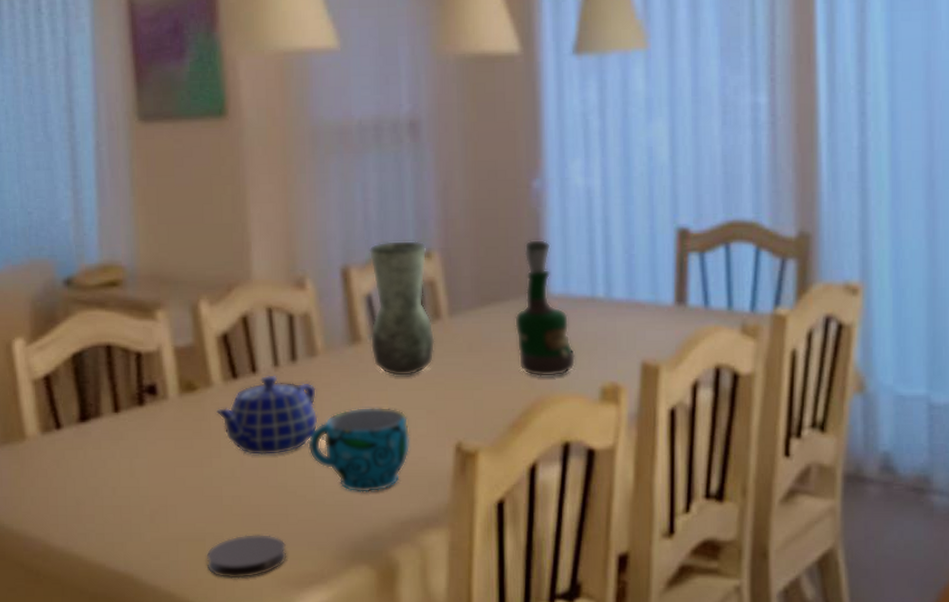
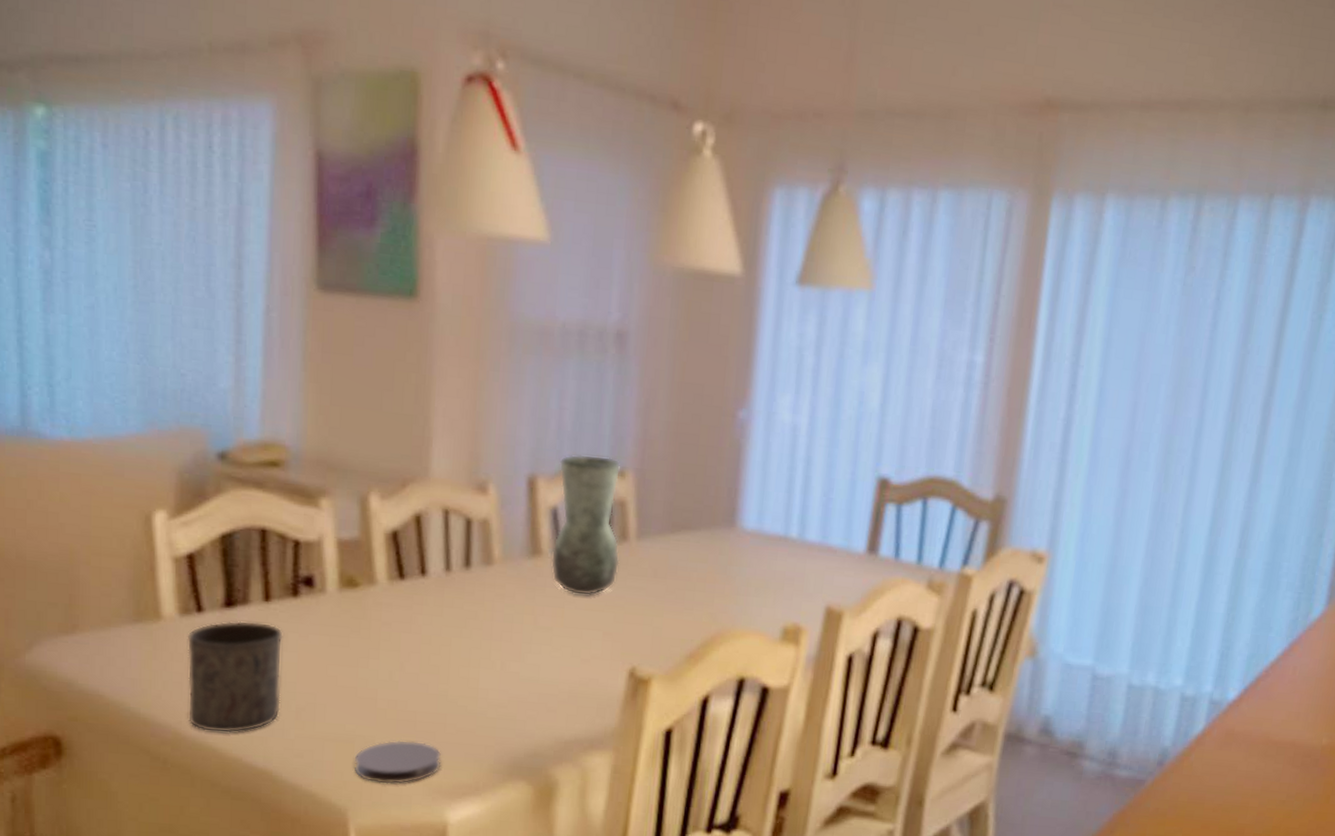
cup: none [49,432,136,542] -> present [187,620,283,734]
teapot: present [216,375,318,456] -> none [378,579,489,663]
cup: present [308,407,411,492] -> none [474,622,584,710]
grog bottle: present [515,239,576,378] -> none [703,470,762,612]

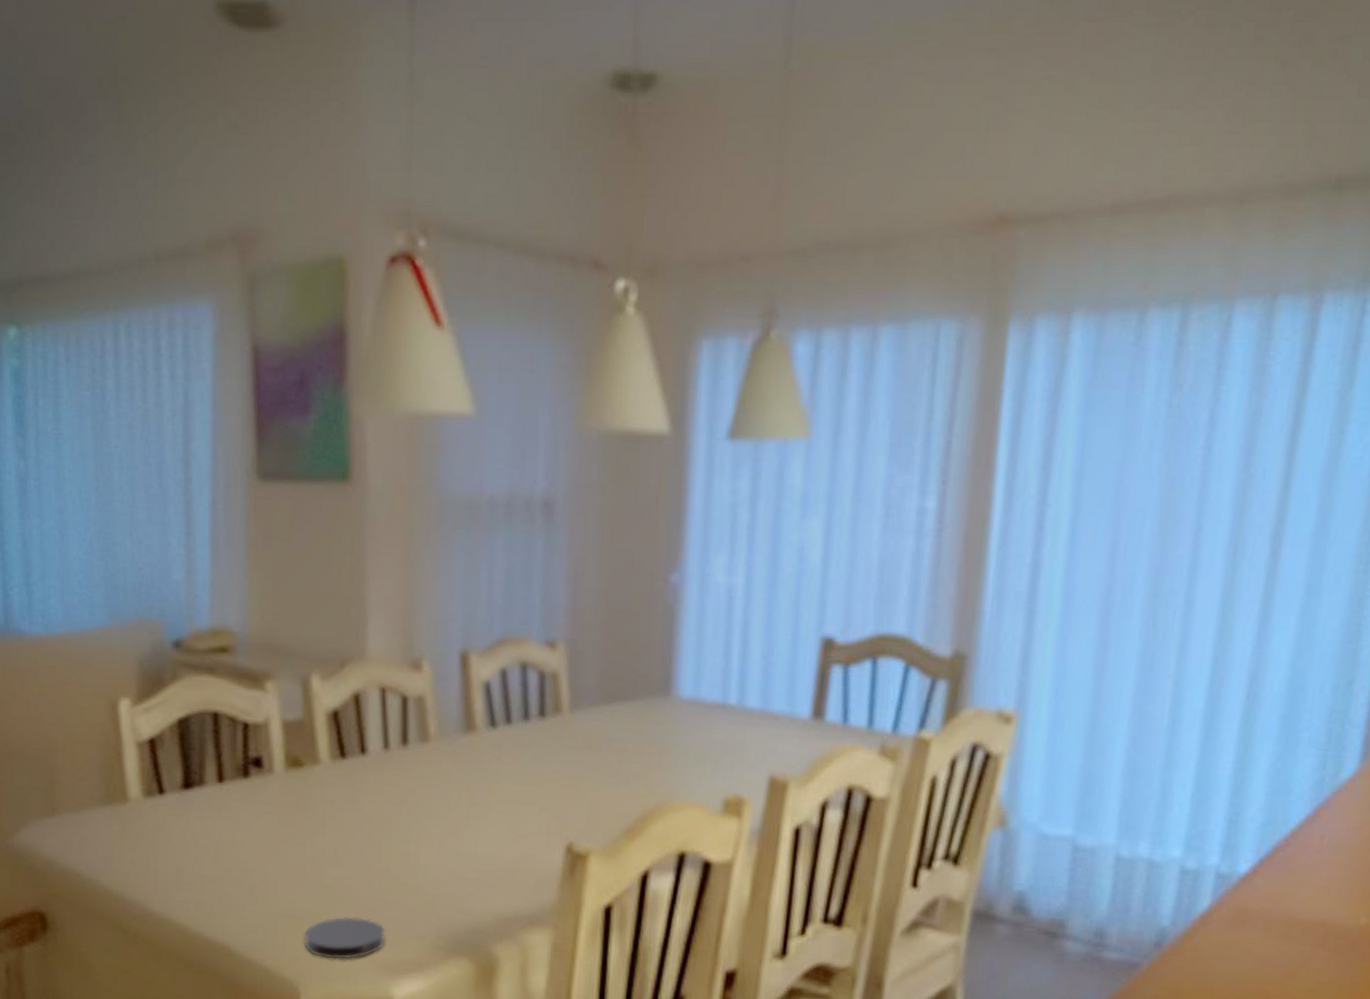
cup: present [187,620,283,734] -> none [151,801,236,910]
vase: present [550,454,621,596] -> none [485,627,554,771]

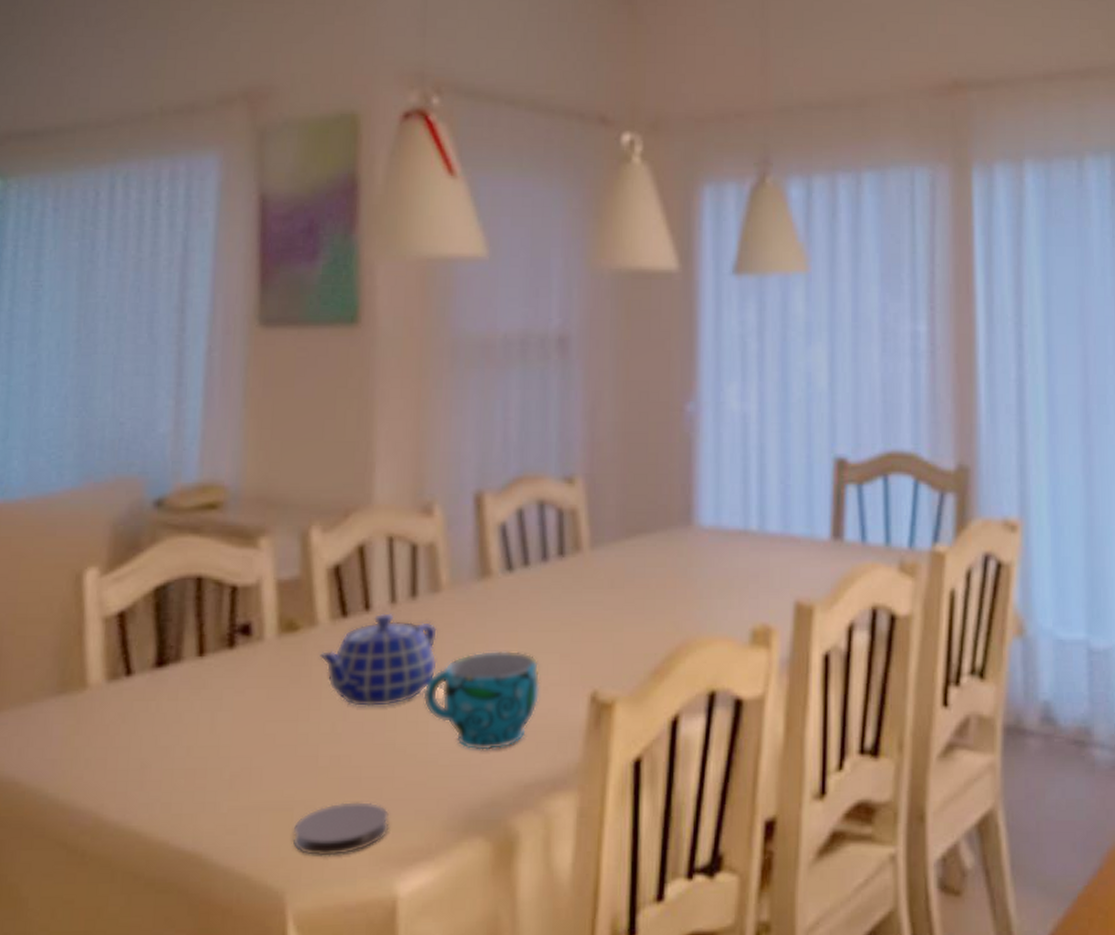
teapot: none [322,757,426,840] -> present [319,613,437,707]
cup: none [414,798,520,886] -> present [423,650,541,750]

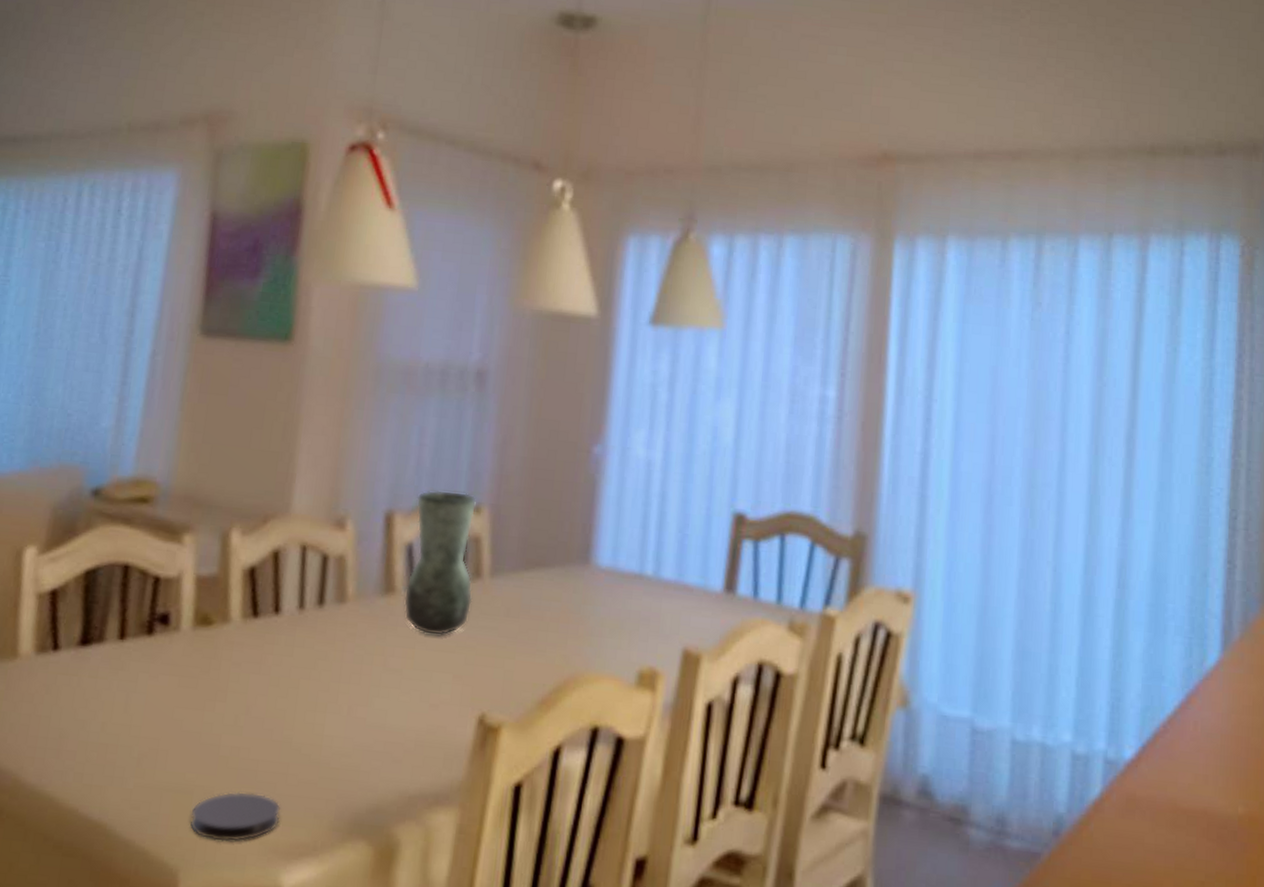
teapot: present [319,613,437,707] -> none [229,617,340,706]
cup: present [423,650,541,750] -> none [321,663,433,760]
vase: none [501,464,574,616] -> present [403,490,477,636]

